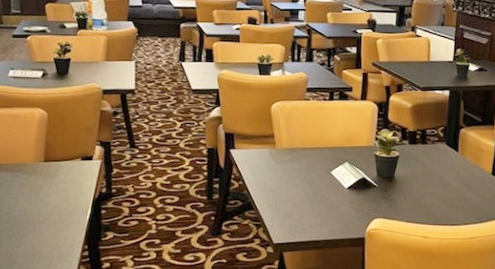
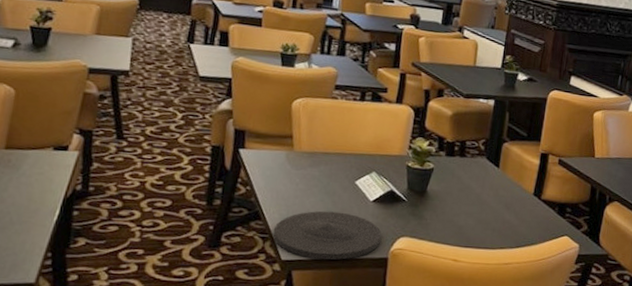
plate: none [265,199,357,242] -> present [273,210,381,260]

